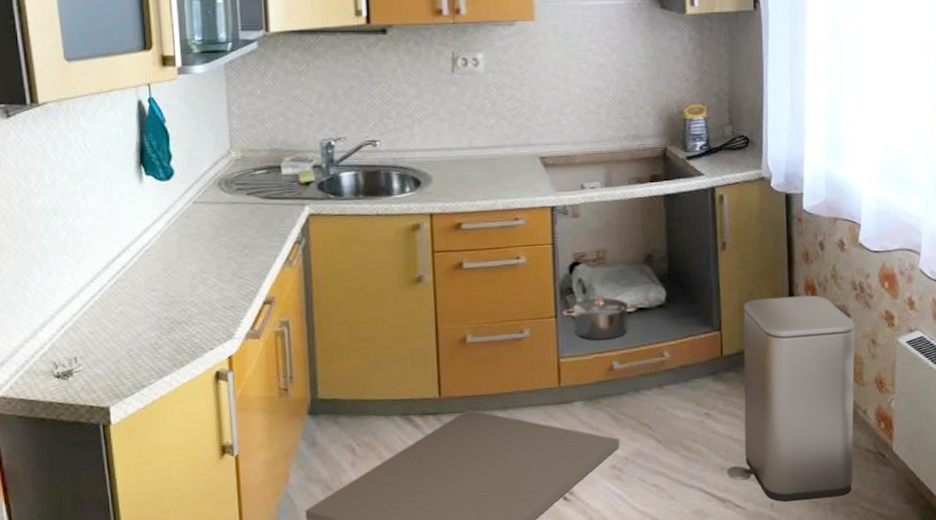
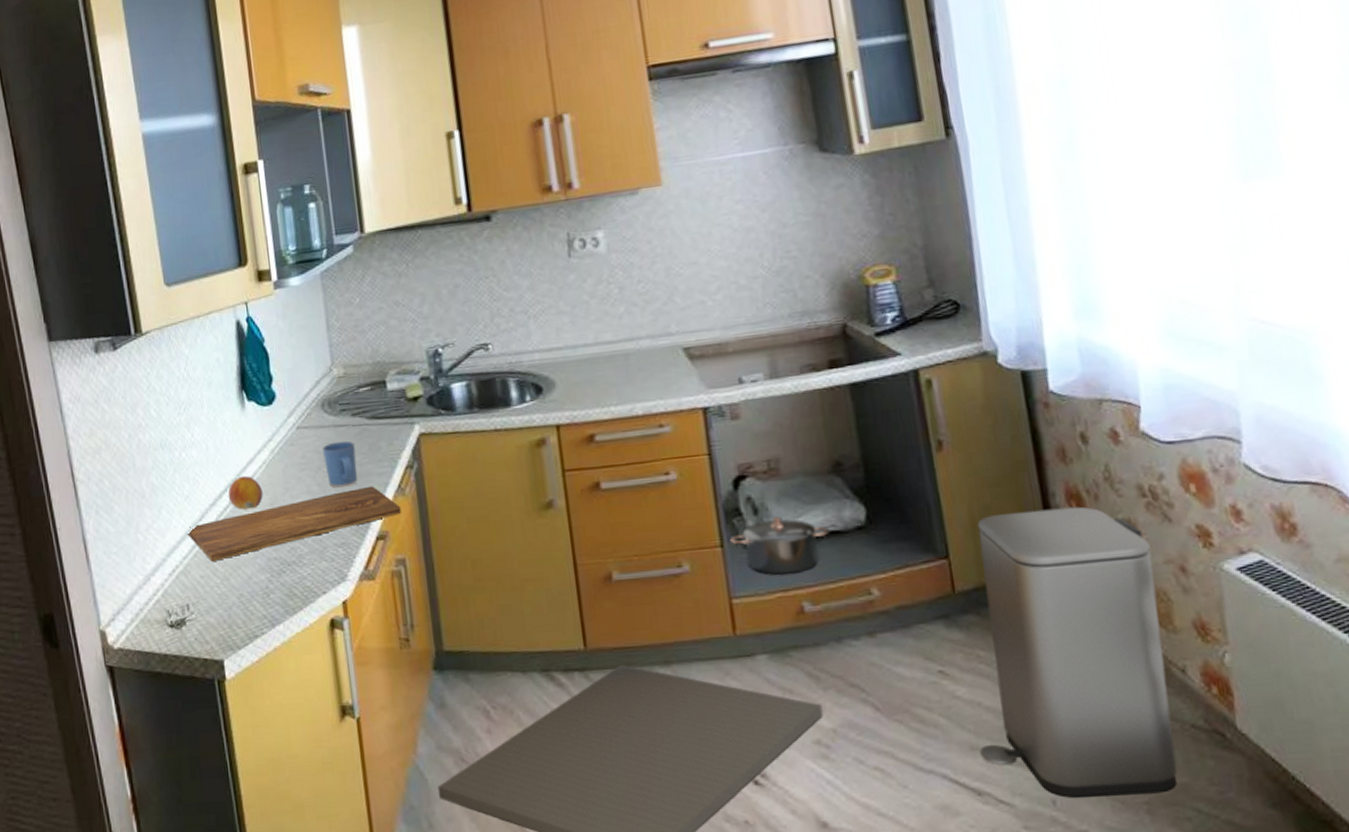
cutting board: none [76,257,288,319] -> present [186,486,402,561]
fruit: none [121,243,157,274] -> present [227,475,263,510]
mug: none [217,216,250,258] -> present [323,440,358,488]

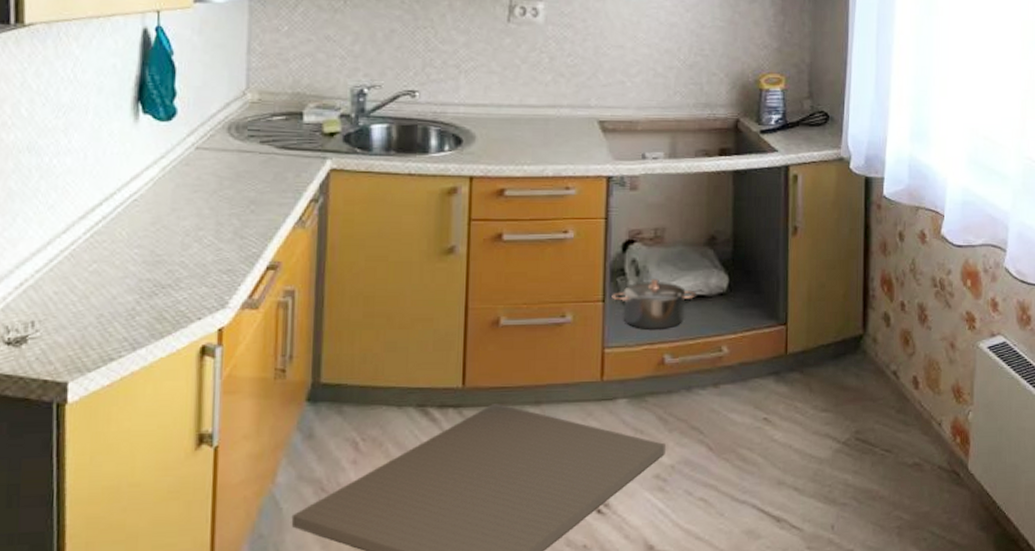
cutting board: present [186,486,402,561] -> none [44,215,299,278]
fruit: present [227,475,263,510] -> none [102,191,145,226]
mug: present [323,440,358,488] -> none [221,167,258,214]
pedal bin: present [977,506,1178,799] -> none [784,290,933,524]

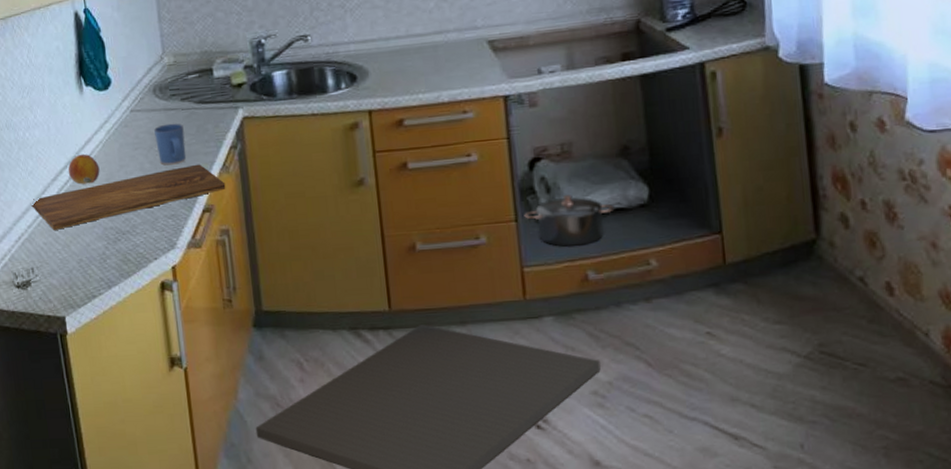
cutting board: none [44,215,299,278] -> present [30,164,226,230]
fruit: none [102,191,145,226] -> present [68,153,100,185]
mug: none [221,167,258,214] -> present [154,123,186,166]

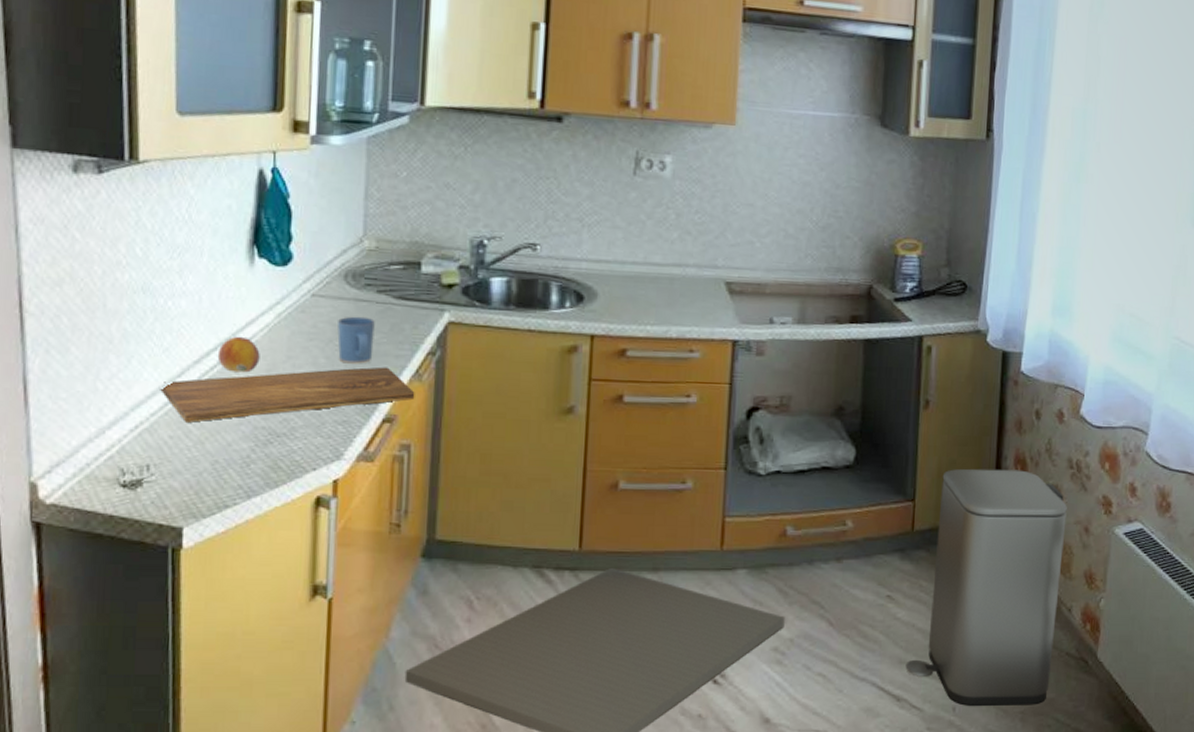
cooking pot: present [524,195,615,248] -> none [734,448,822,501]
pedal bin: none [738,188,914,444] -> present [905,469,1067,707]

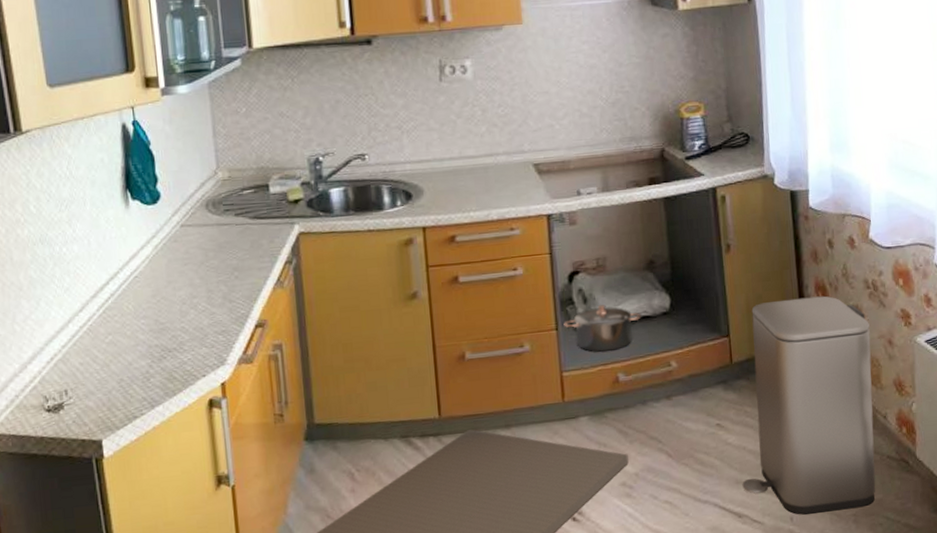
cutting board: present [159,366,415,423] -> none [65,279,280,349]
fruit: present [217,336,260,373] -> none [109,269,146,302]
mug: present [337,316,375,364] -> none [206,238,239,281]
cooking pot: none [734,448,822,501] -> present [563,305,642,353]

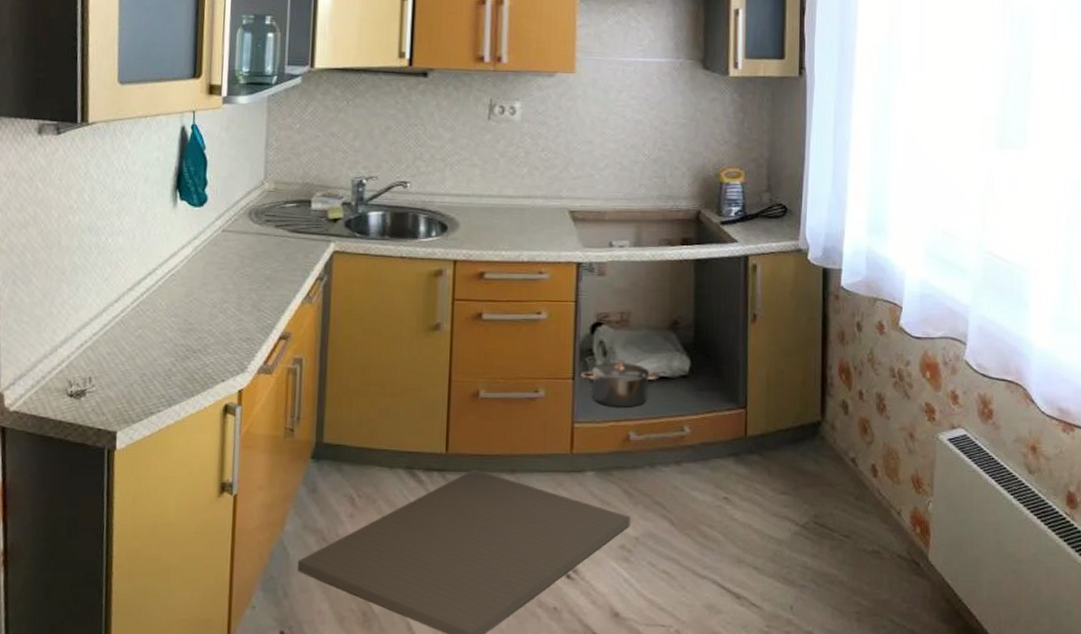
pedal bin: present [742,296,876,515] -> none [744,378,891,607]

